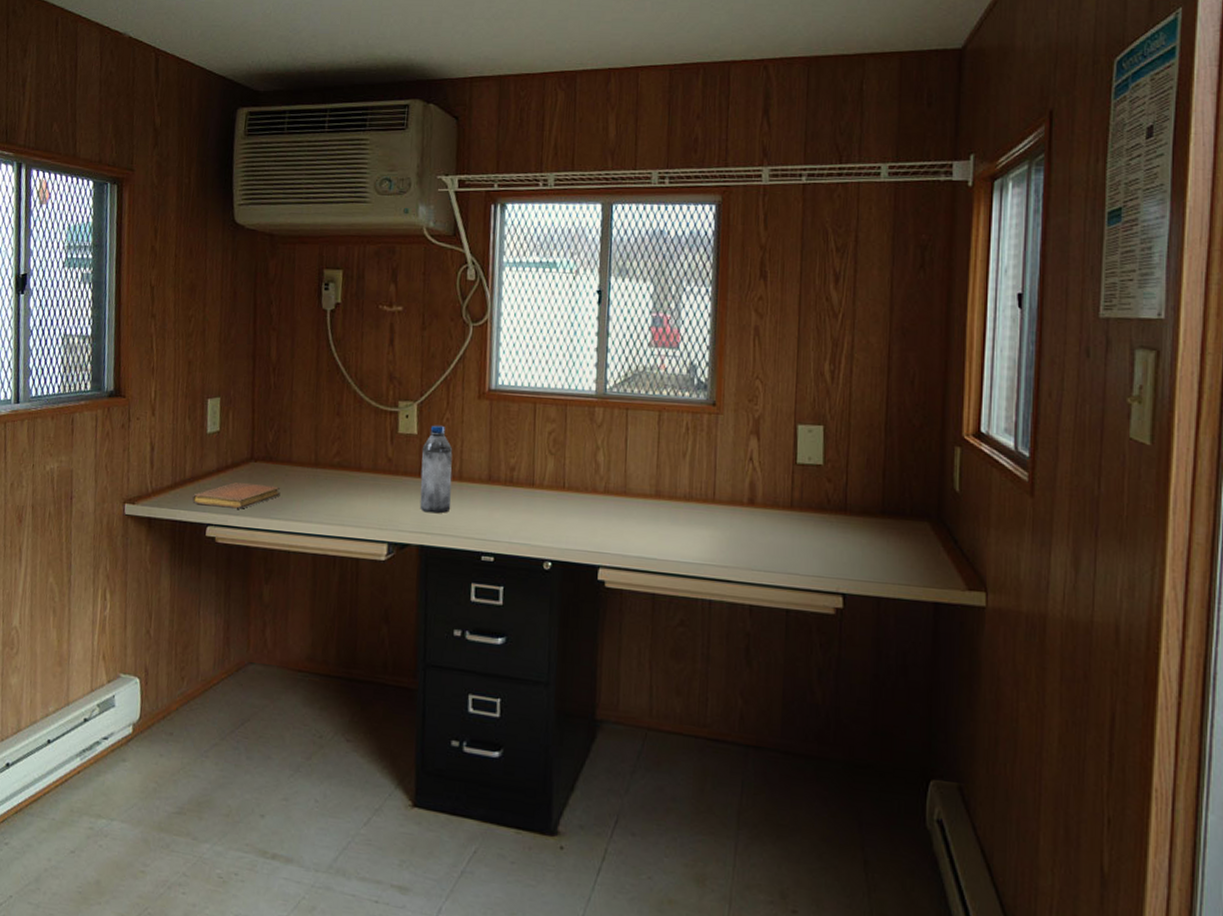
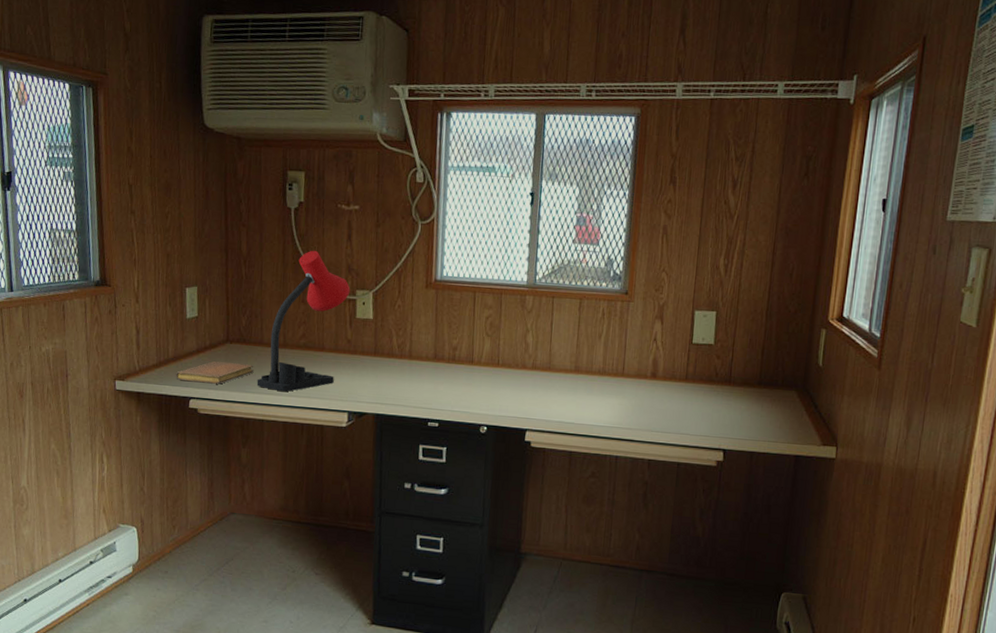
desk lamp: none [283,356,392,519] -> present [256,250,350,392]
water bottle: present [419,425,453,514] -> none [375,311,404,387]

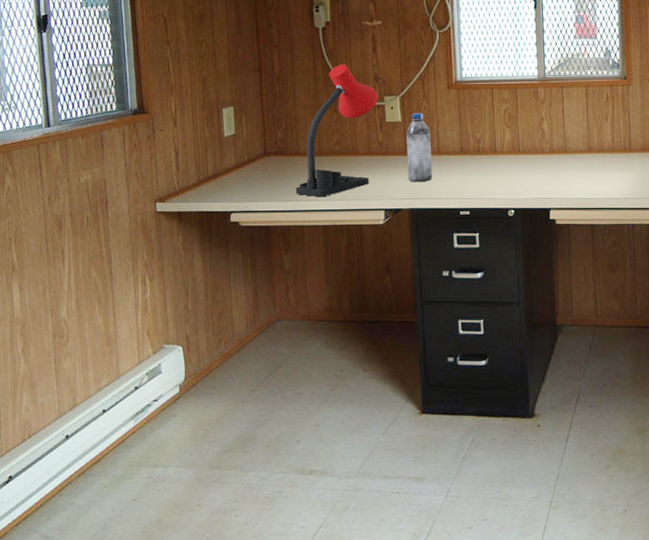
notebook: present [176,360,254,384] -> none [216,174,292,197]
water bottle: none [375,311,404,387] -> present [406,112,433,182]

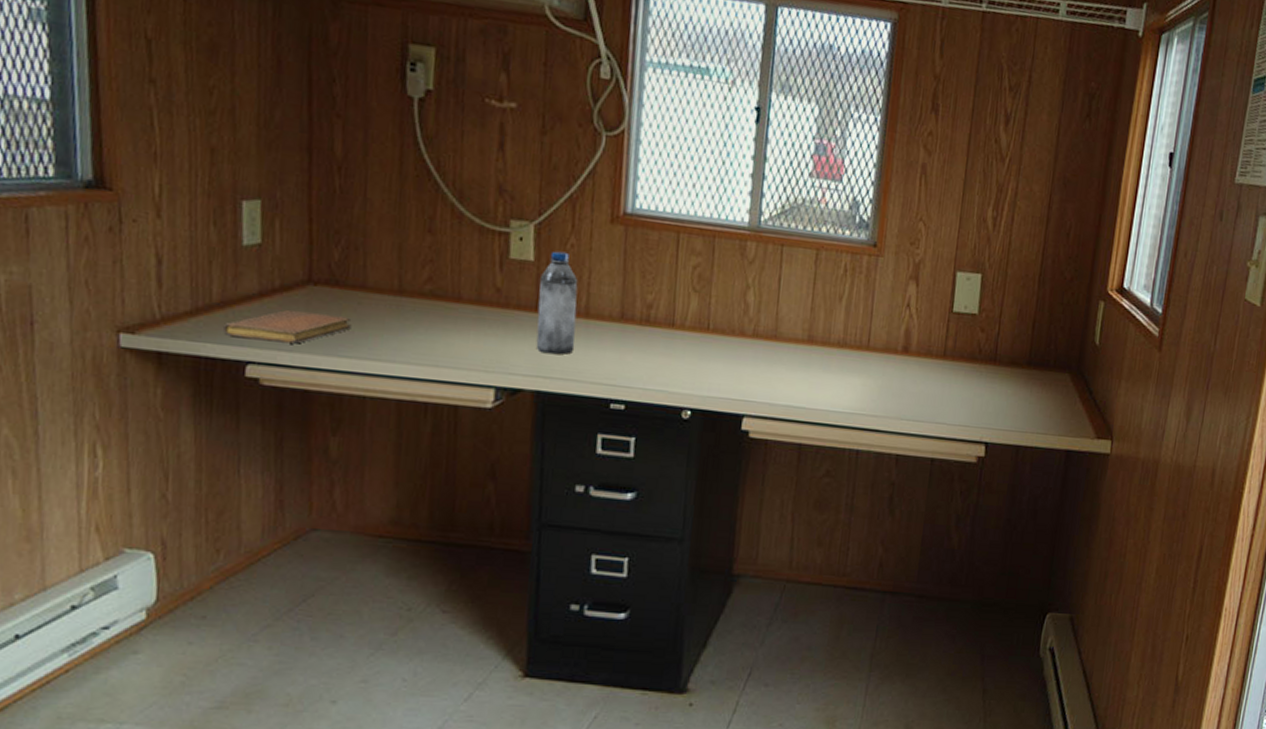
notebook: none [216,174,292,197] -> present [223,309,352,344]
desk lamp: present [295,64,379,197] -> none [355,159,502,358]

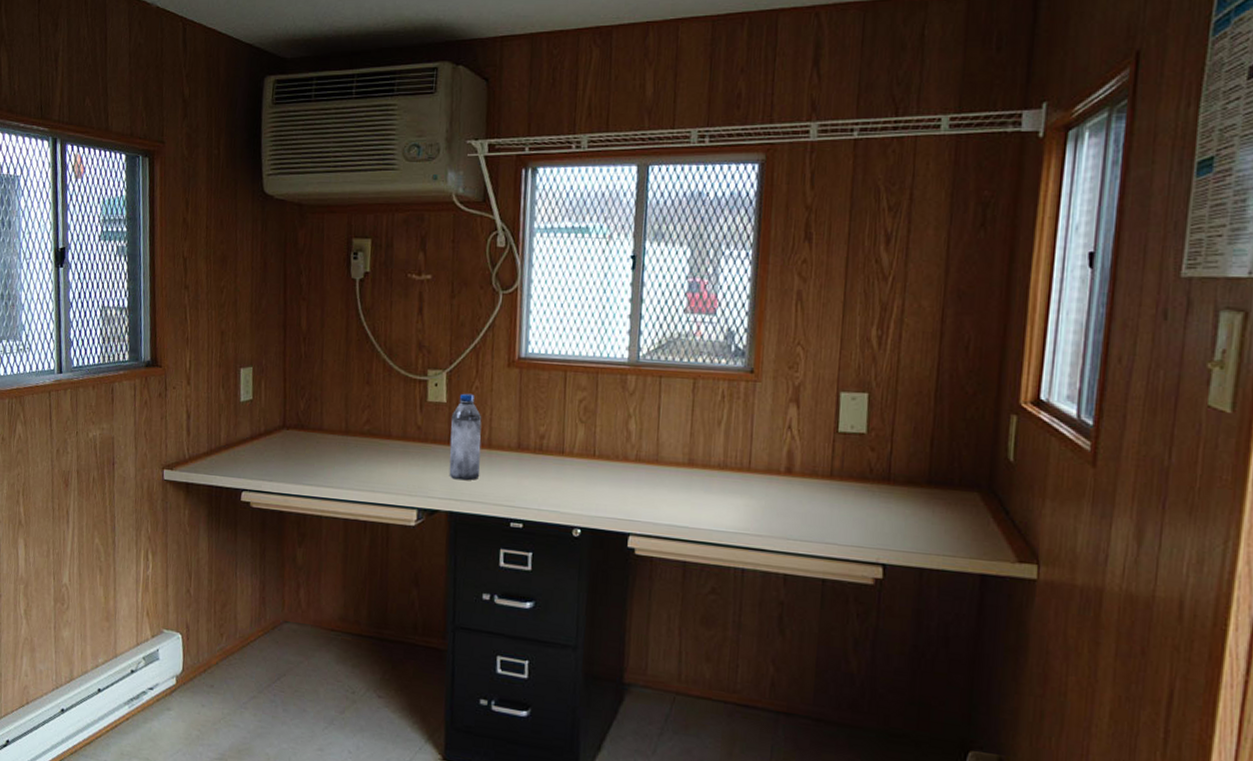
notebook: present [223,309,352,344] -> none [227,448,312,475]

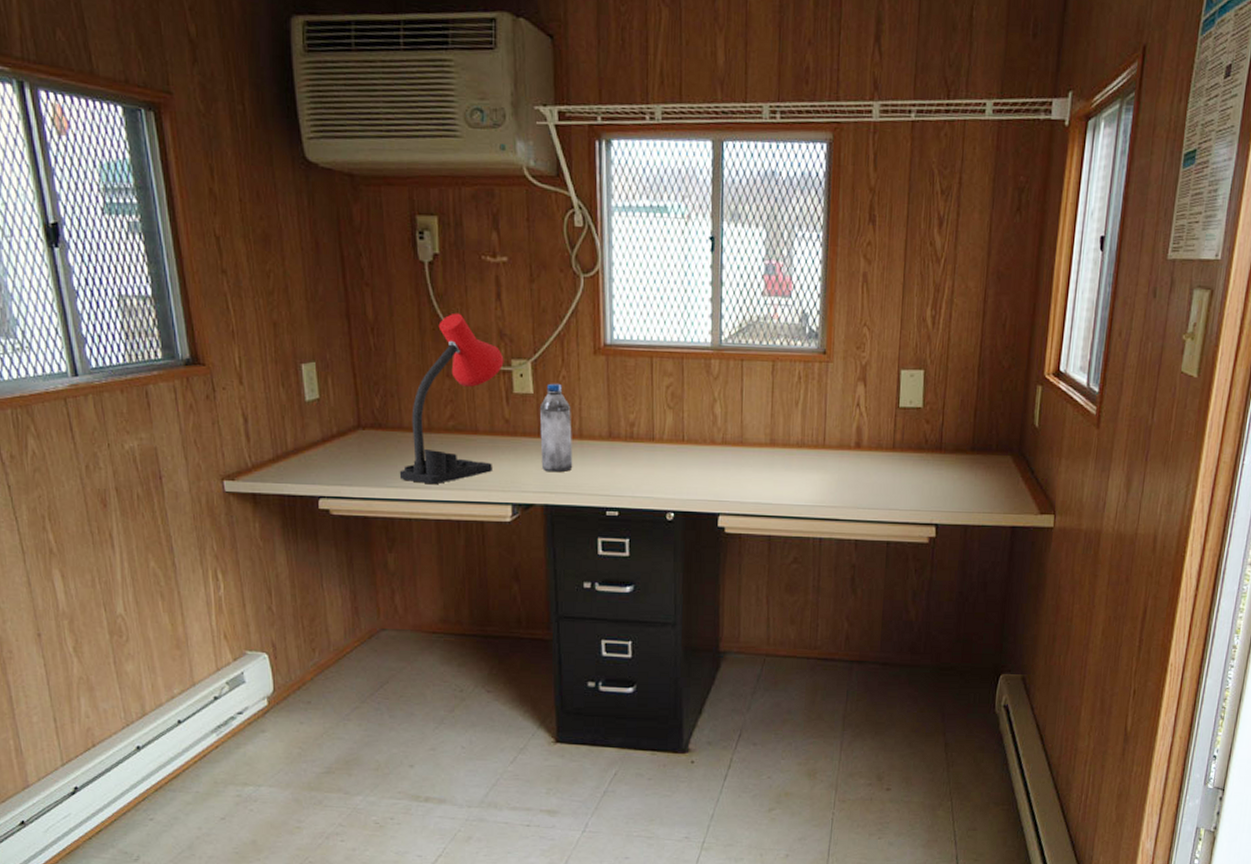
desk lamp: none [315,325,421,485] -> present [399,313,504,485]

